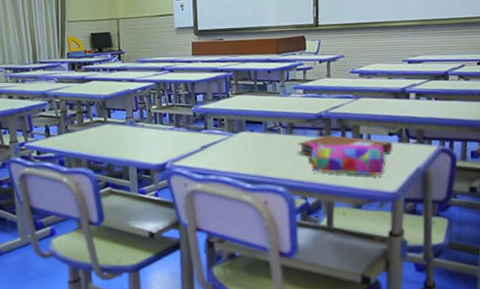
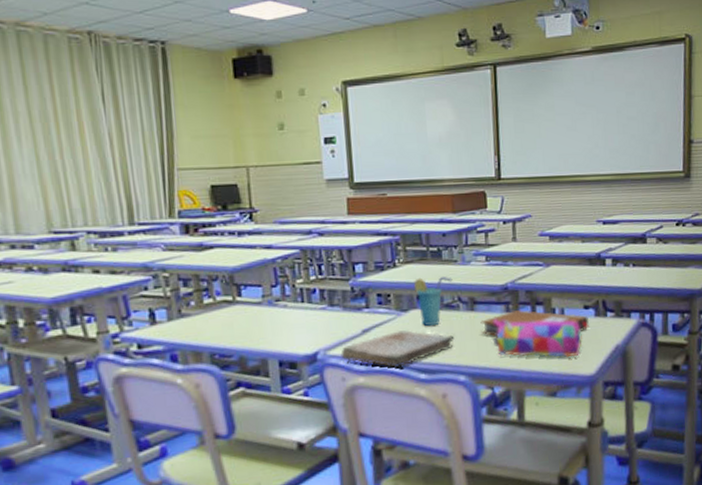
book: none [184,148,275,179] -> present [341,330,455,369]
cup: none [243,105,275,146] -> present [413,276,453,327]

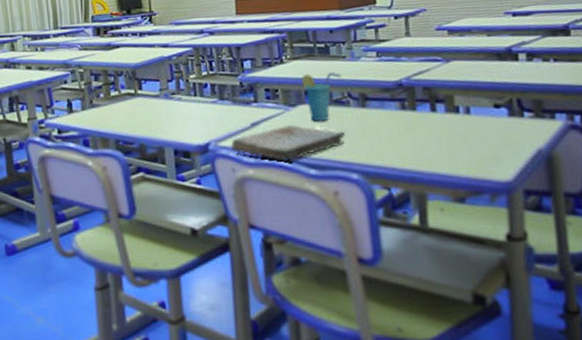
notebook: present [480,309,589,336] -> none [373,106,502,134]
pencil case: present [492,319,582,358] -> none [387,116,494,161]

